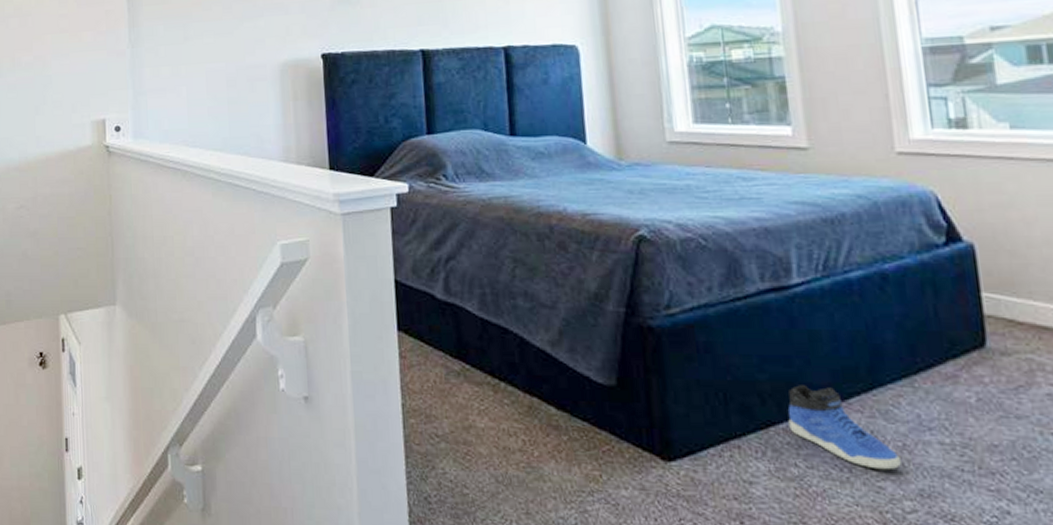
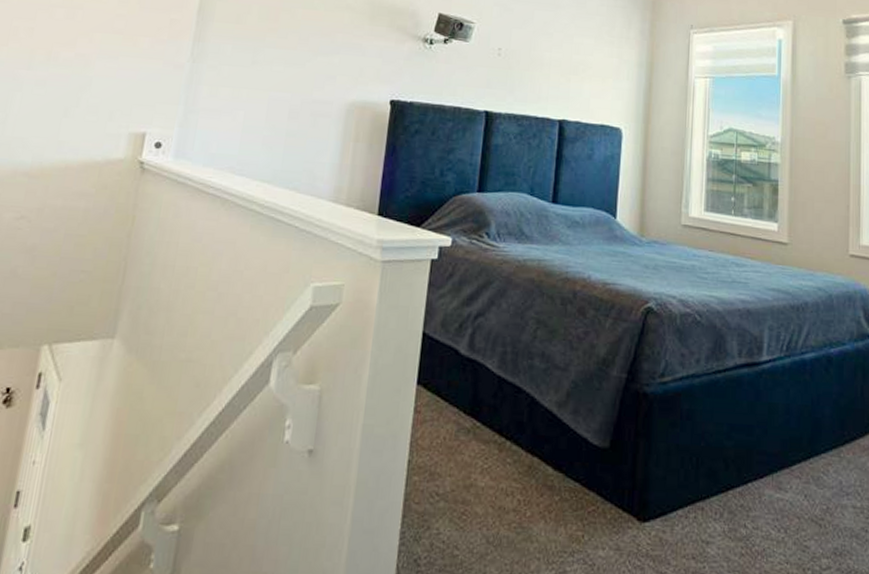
sneaker: present [787,385,901,470] -> none [744,452,823,531]

